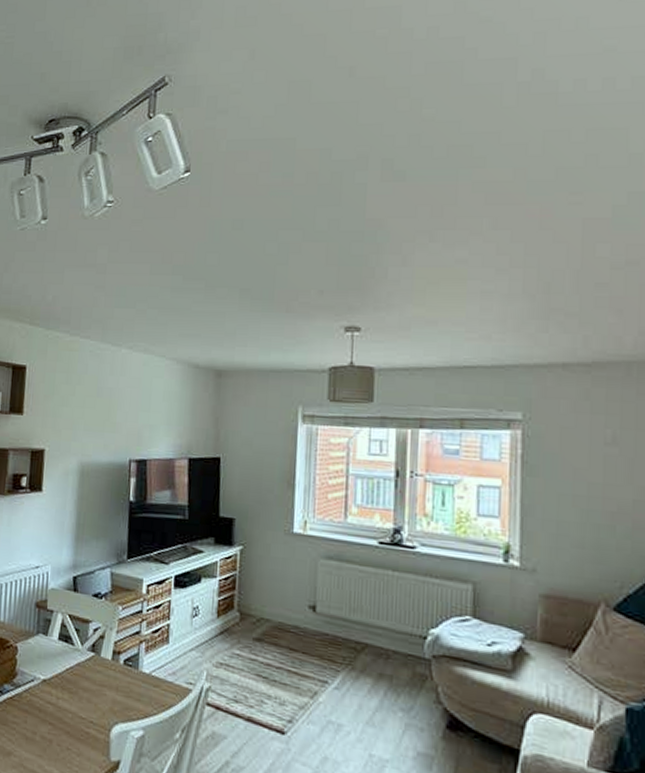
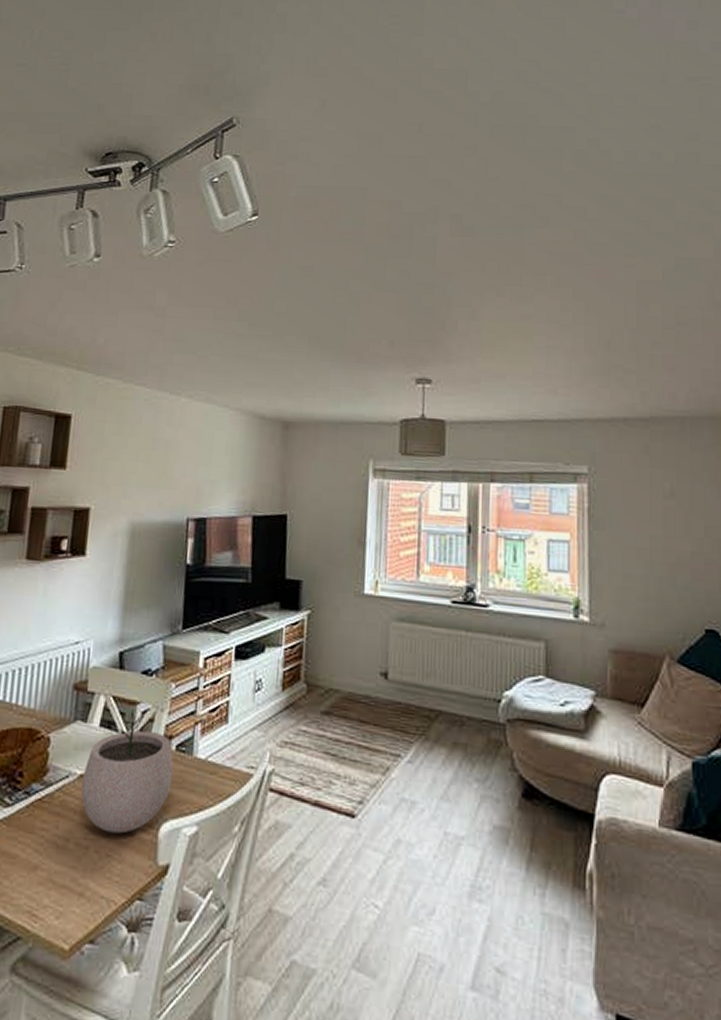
plant pot: none [44,627,122,732] -> present [80,710,174,834]

